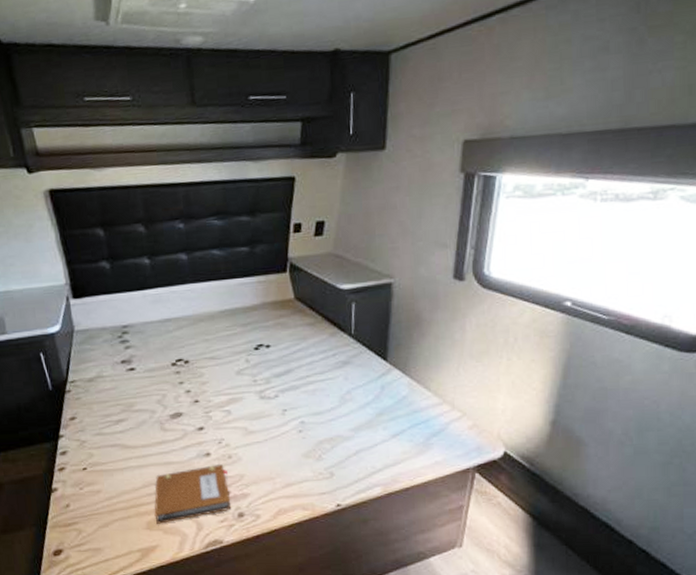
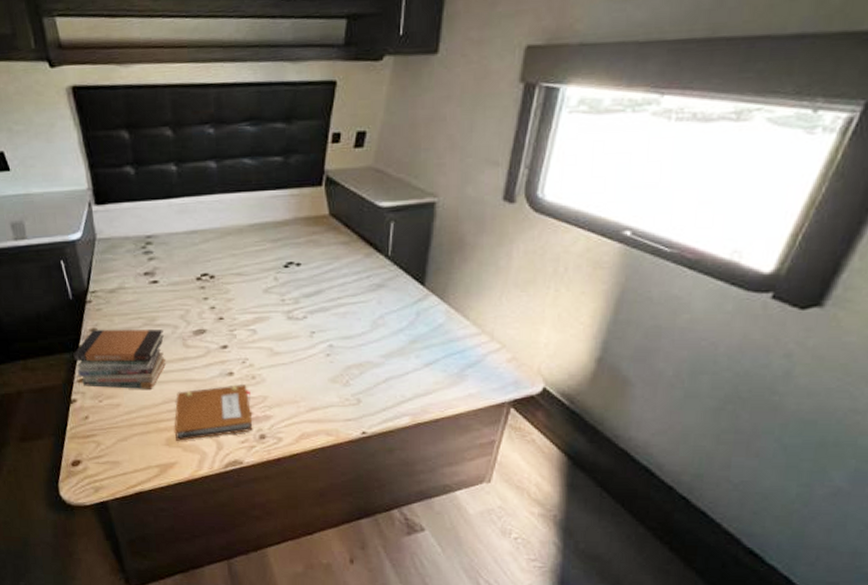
book stack: none [53,415,146,475] -> present [73,329,167,389]

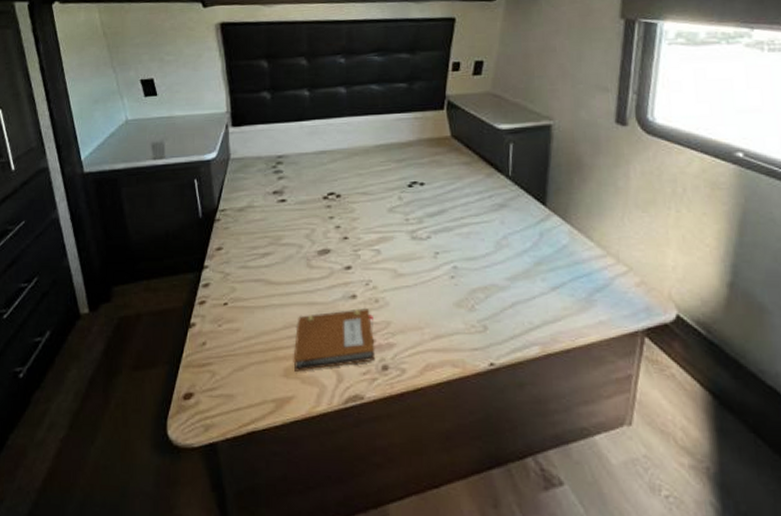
book stack: present [73,329,167,389] -> none [197,248,290,313]

